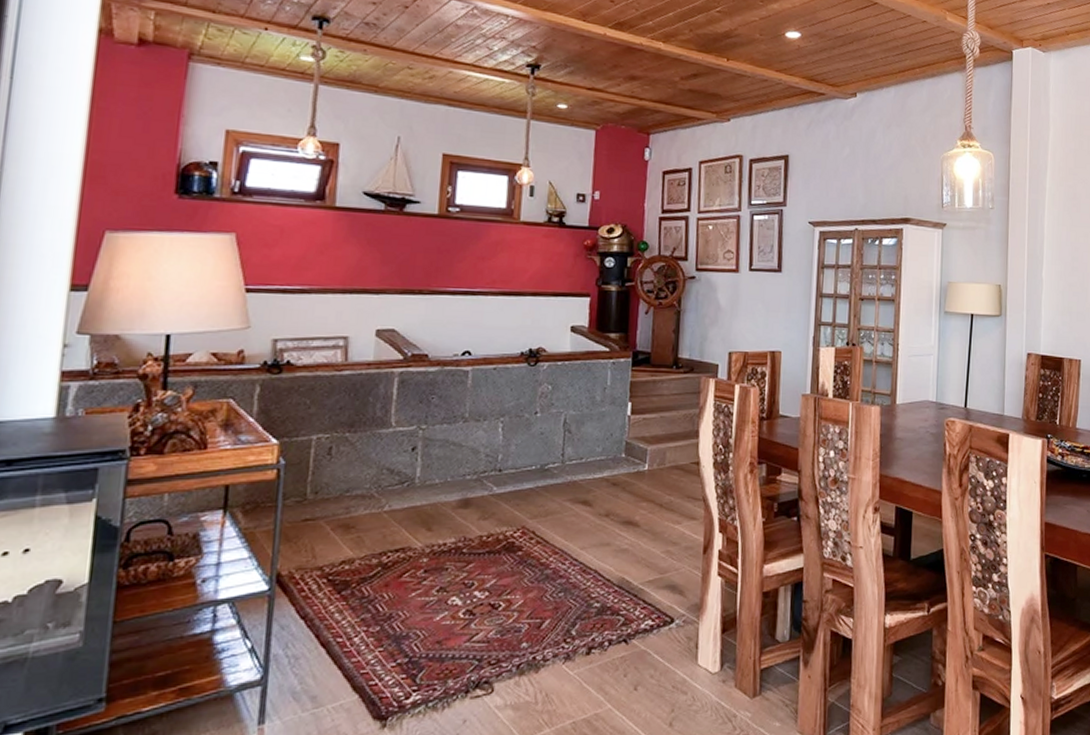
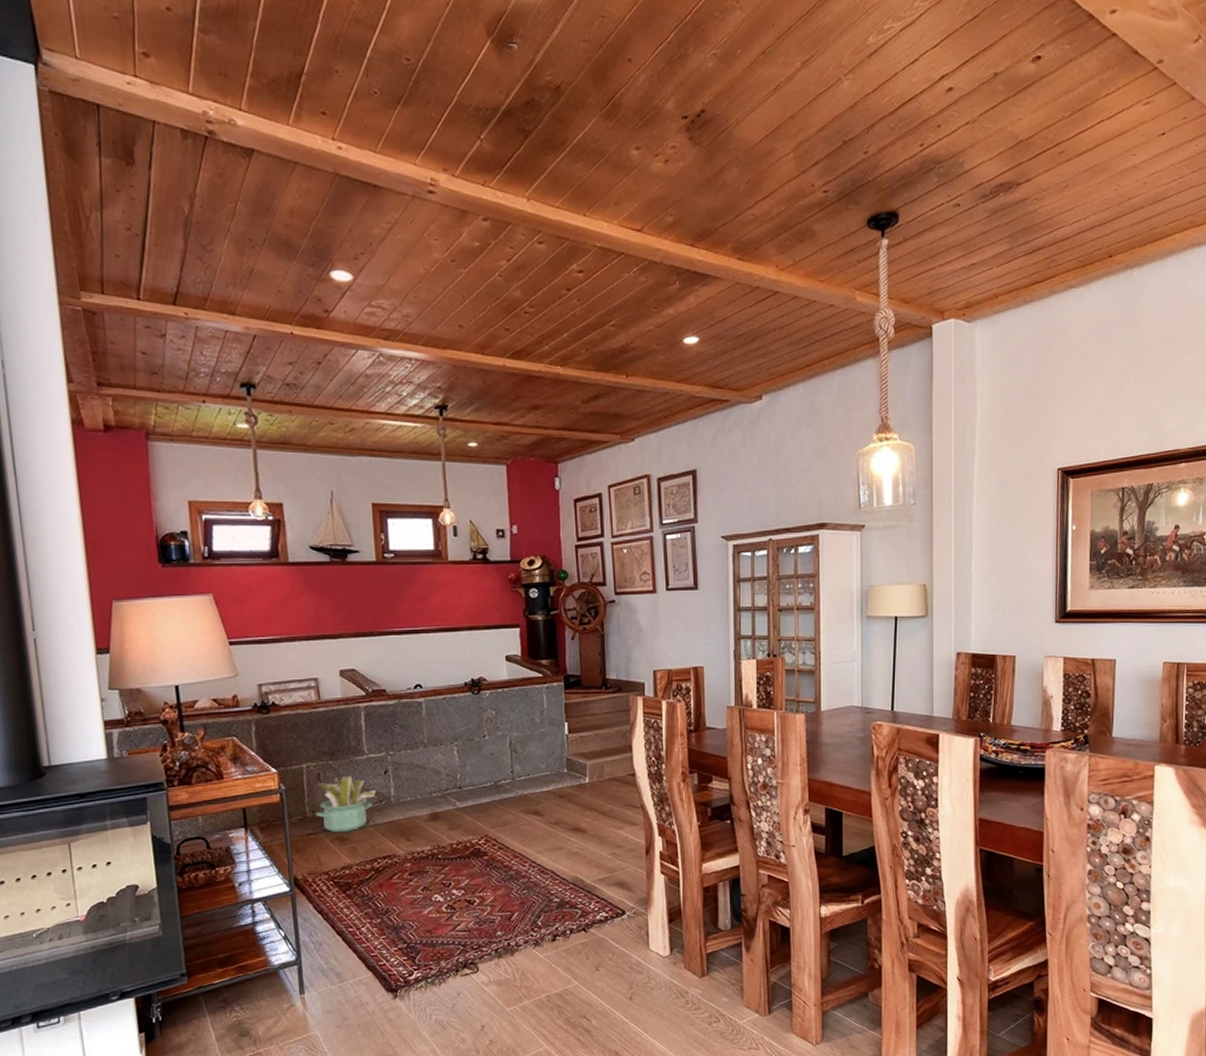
decorative plant: none [317,451,398,519] -> present [315,775,376,833]

